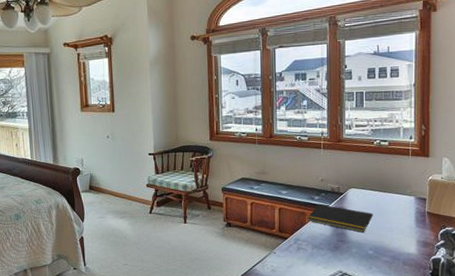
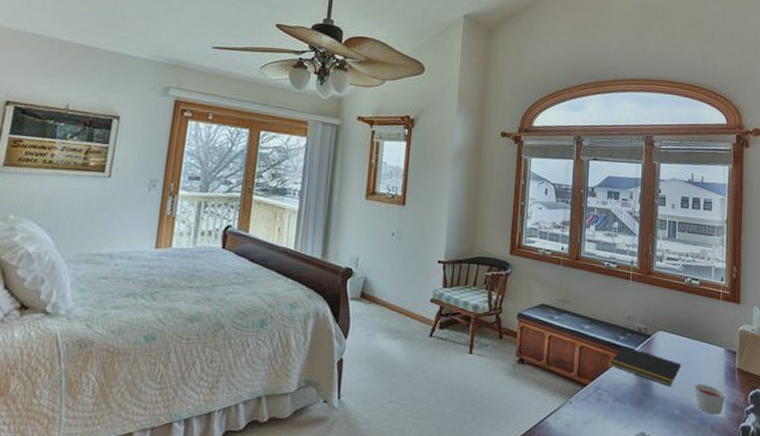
candle: none [387,228,417,252] -> present [695,384,726,415]

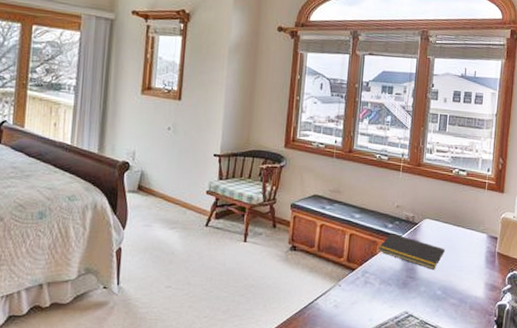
candle: present [695,384,726,415] -> none [456,268,485,295]

